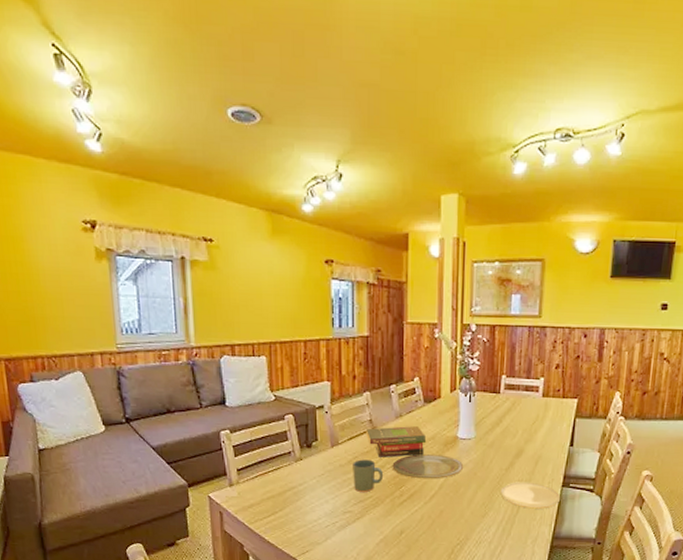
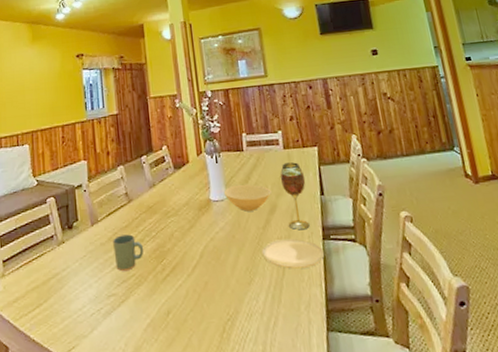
books: present [366,426,427,457] -> none [123,194,182,231]
plate: present [392,454,463,480] -> none [151,220,220,250]
bowl: none [472,426,522,453] -> present [223,184,273,212]
wineglass: none [532,411,558,476] -> present [280,162,310,230]

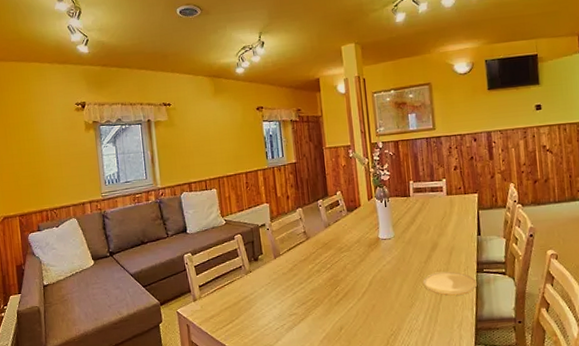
mug: present [113,234,144,271] -> none [293,266,321,295]
bowl: present [223,184,273,212] -> none [391,225,435,248]
wineglass: present [280,162,310,230] -> none [442,207,466,265]

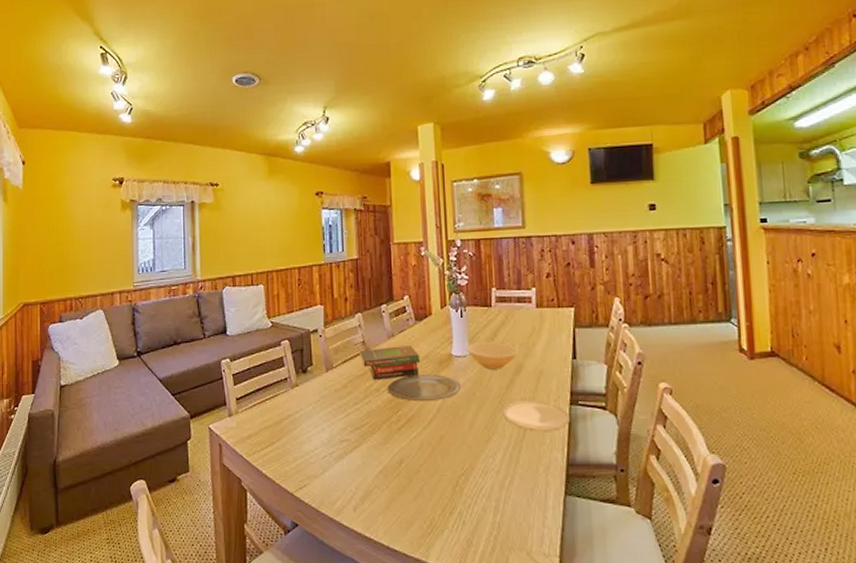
books: none [302,233,353,263] -> present [360,346,421,380]
plate: none [326,255,387,279] -> present [387,375,460,402]
bowl: none [391,225,435,248] -> present [467,341,520,370]

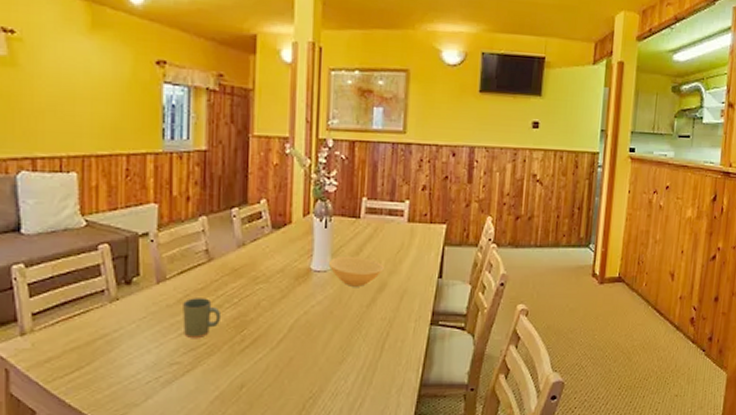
mug: none [348,383,380,418] -> present [183,298,222,338]
books: present [360,346,421,380] -> none [201,257,274,295]
plate: present [387,375,460,402] -> none [232,290,317,320]
plate: present [503,400,571,431] -> none [360,320,429,352]

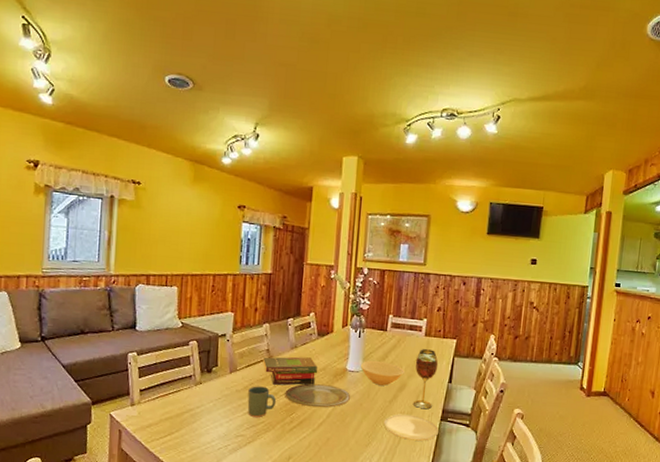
books: none [201,257,274,295] -> present [263,356,318,385]
plate: none [232,290,317,320] -> present [285,383,350,408]
plate: none [360,320,429,352] -> present [383,414,440,441]
wineglass: none [397,238,426,313] -> present [414,349,439,410]

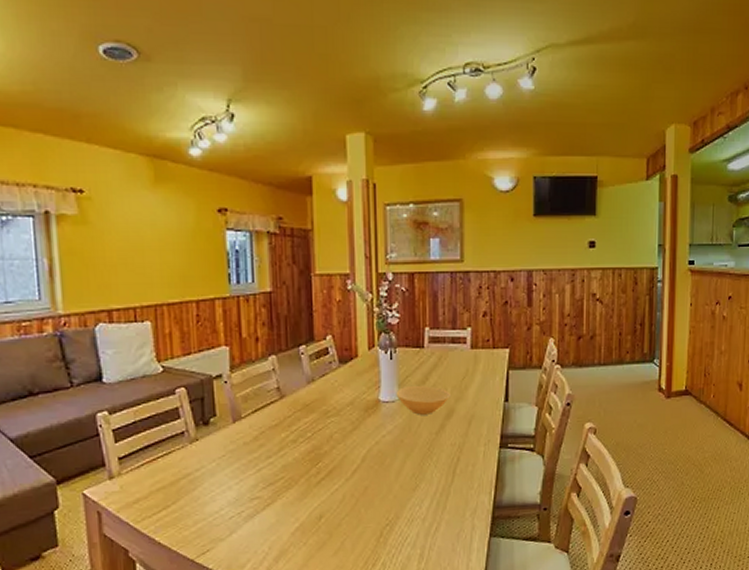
mug: present [247,386,277,417] -> none [259,434,297,473]
books: present [263,356,318,385] -> none [274,391,345,430]
plate: present [285,383,350,408] -> none [306,422,387,452]
plate: present [383,414,440,441] -> none [432,445,499,476]
wineglass: present [414,349,439,410] -> none [462,364,491,437]

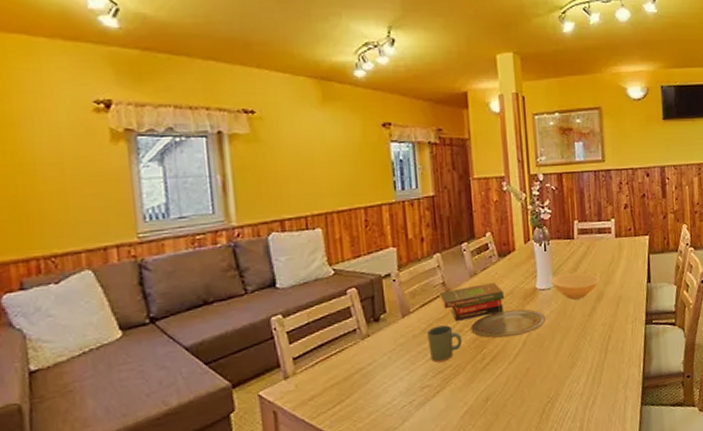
mug: none [259,434,297,473] -> present [427,325,463,362]
books: none [274,391,345,430] -> present [440,283,505,321]
plate: none [306,422,387,452] -> present [470,309,545,339]

